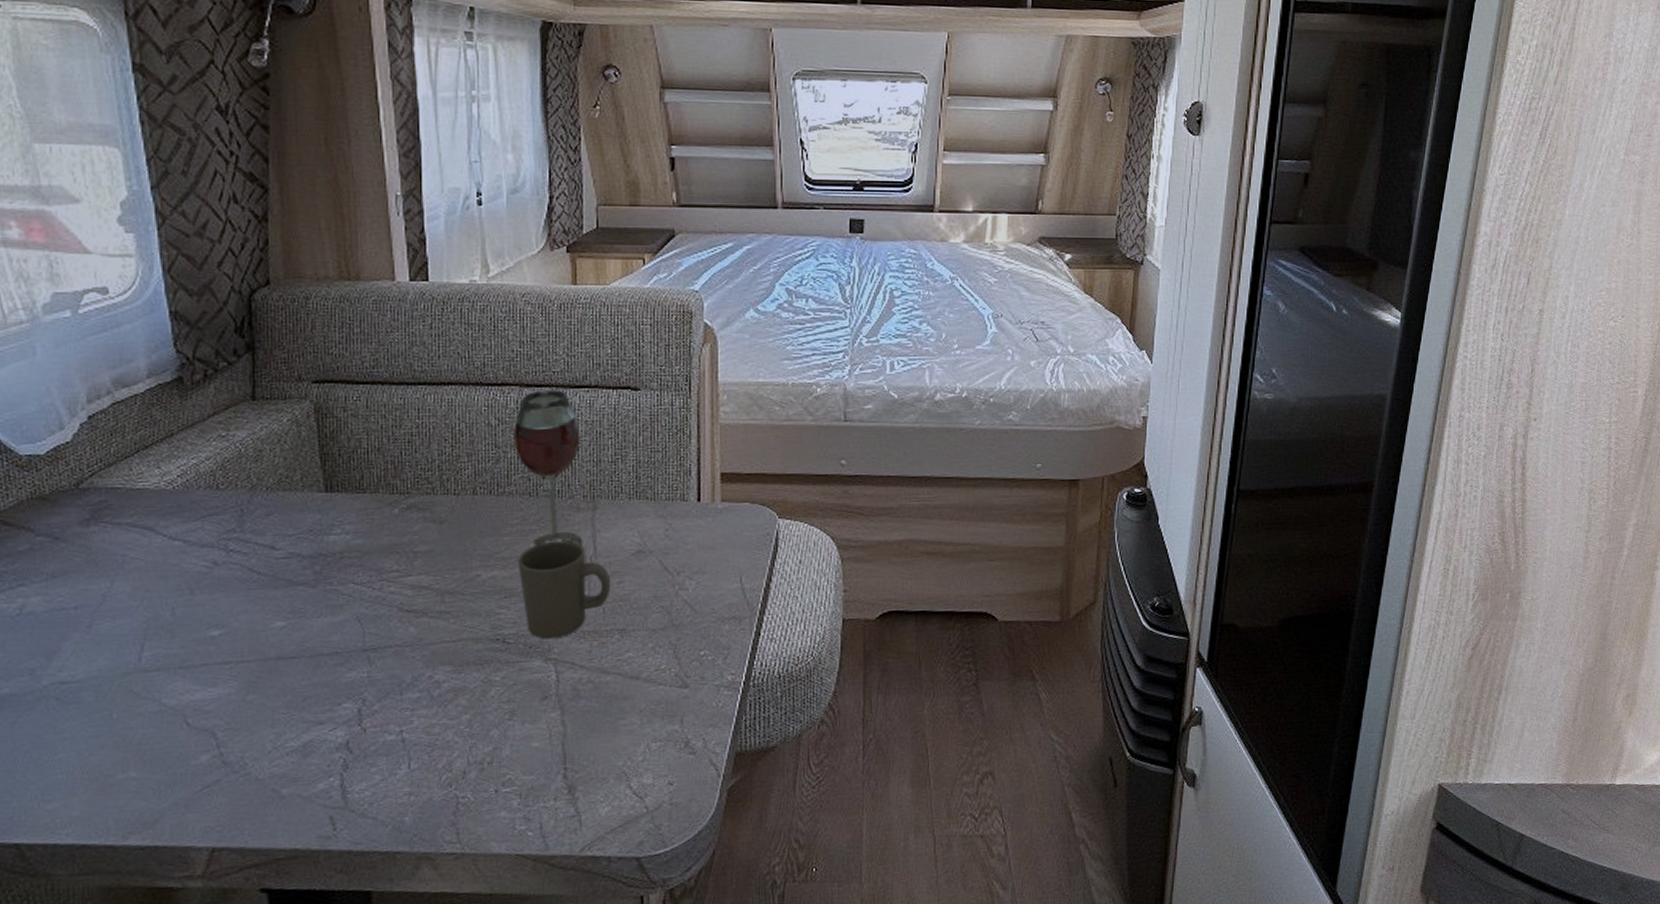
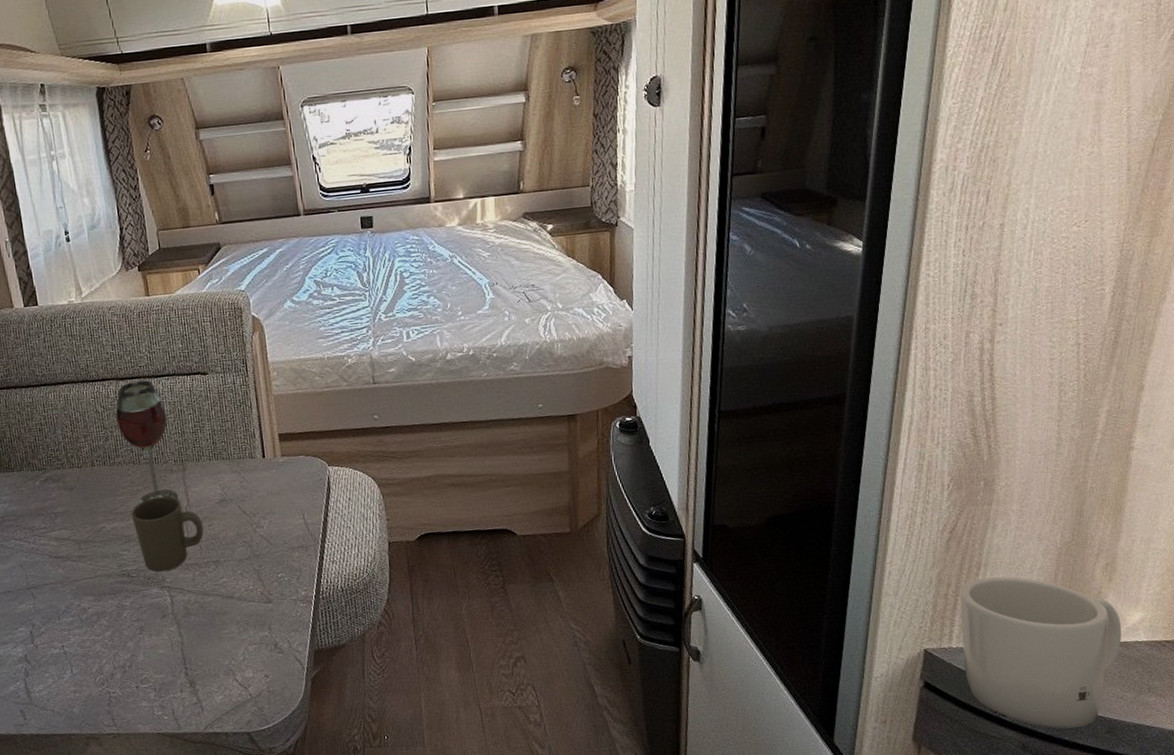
mug: none [1478,703,1639,883] -> present [960,576,1122,729]

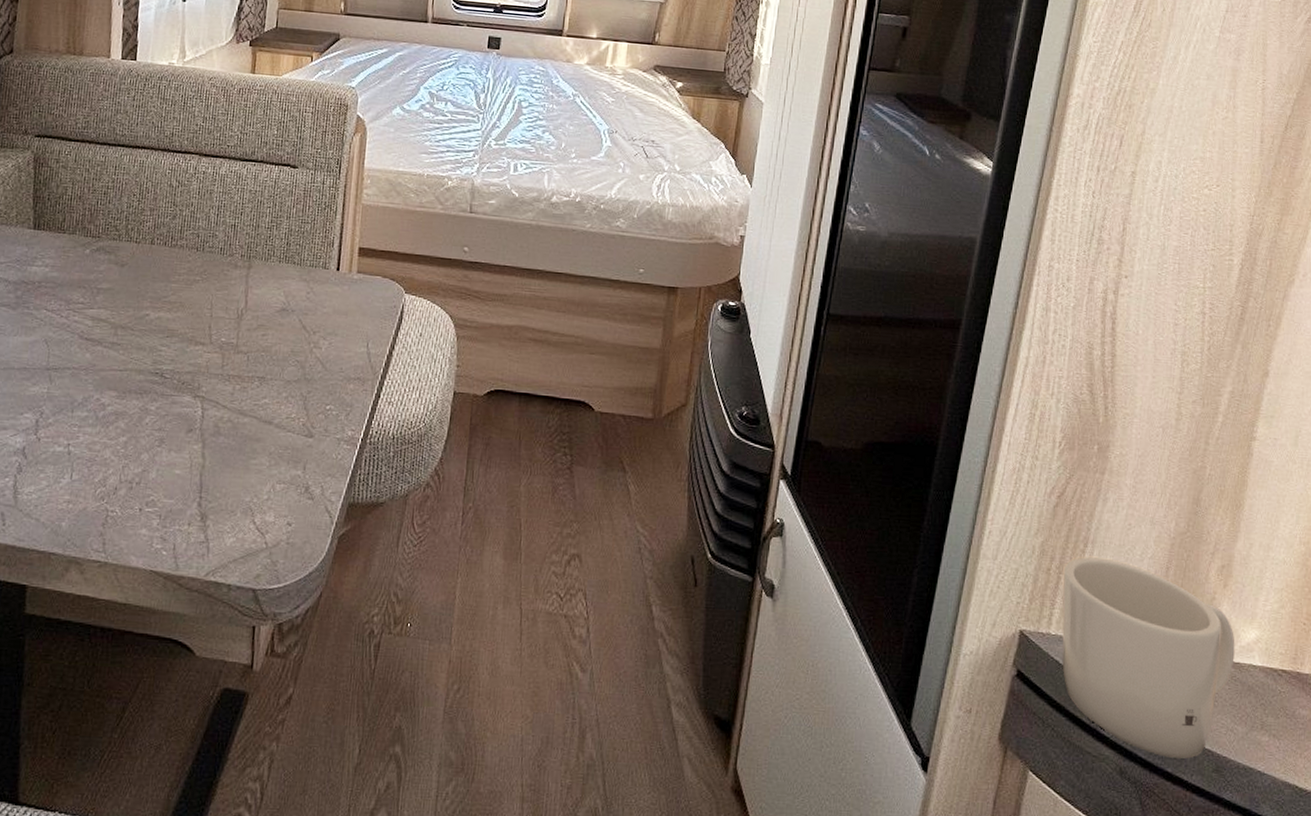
wineglass: present [115,380,179,505] -> none [189,160,245,299]
mug: present [131,495,204,572] -> none [180,291,257,378]

